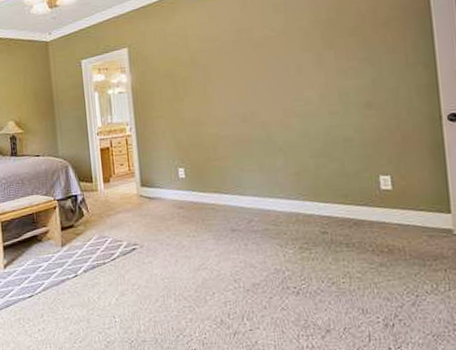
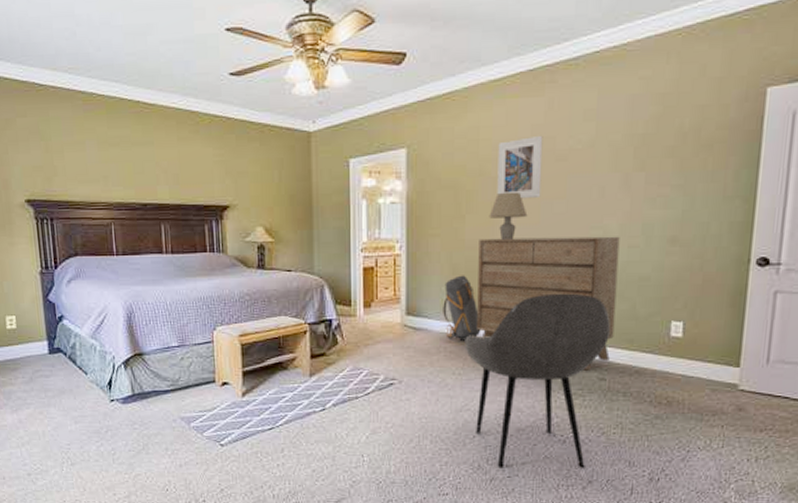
backpack: none [172,148,209,206] -> present [443,275,481,341]
armchair: none [195,157,325,321] -> present [465,293,610,468]
dresser: none [197,105,329,226] -> present [477,236,620,371]
table lamp: none [203,75,237,116] -> present [489,191,528,240]
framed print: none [204,27,246,81] -> present [497,135,543,199]

